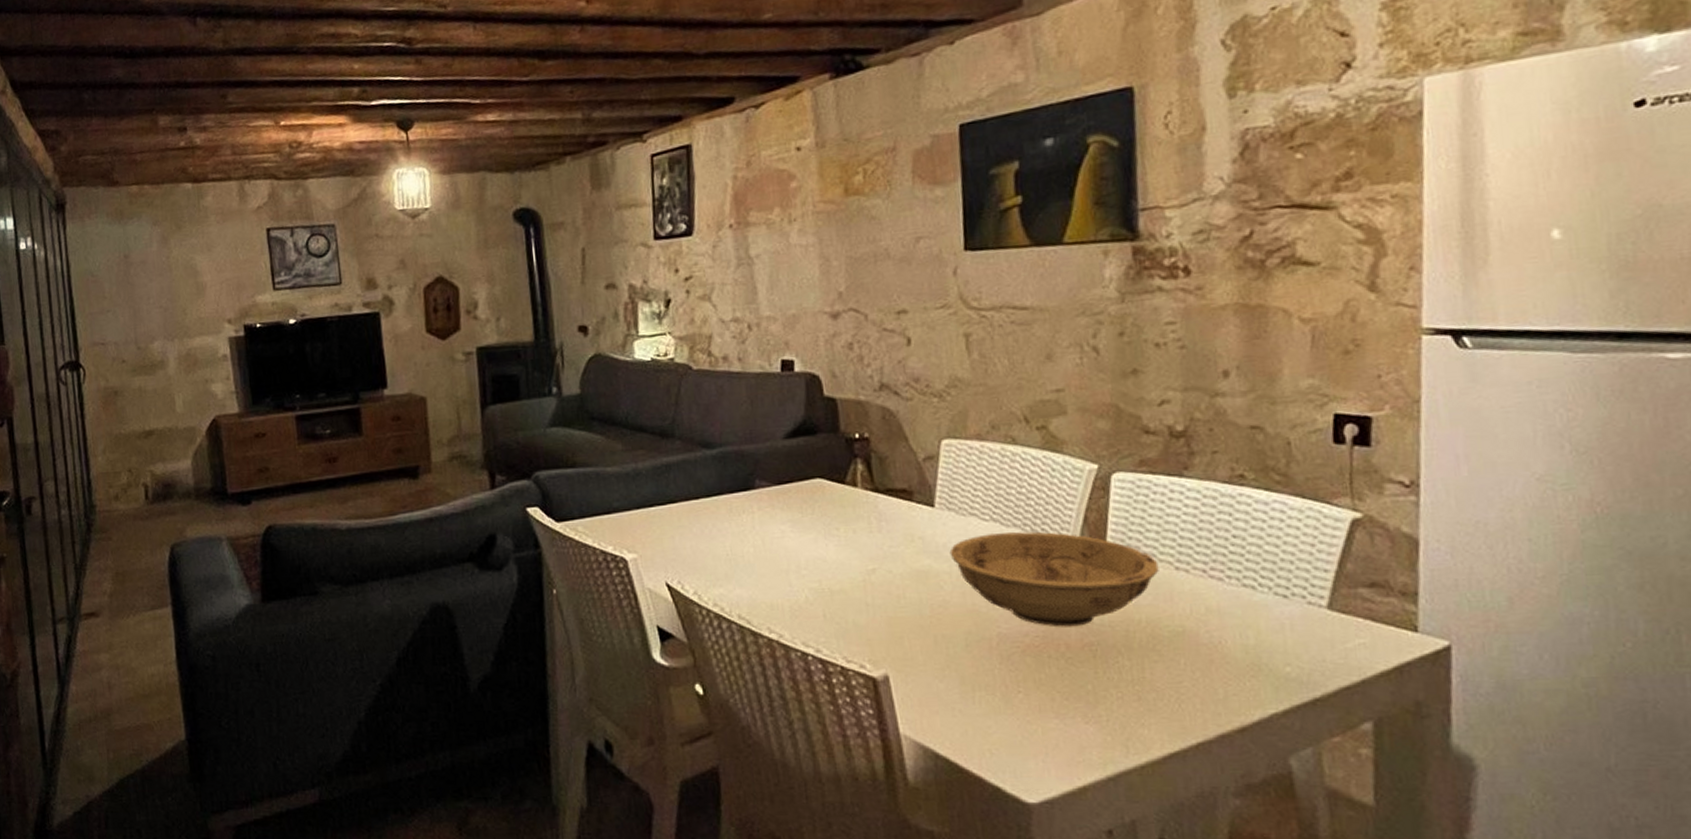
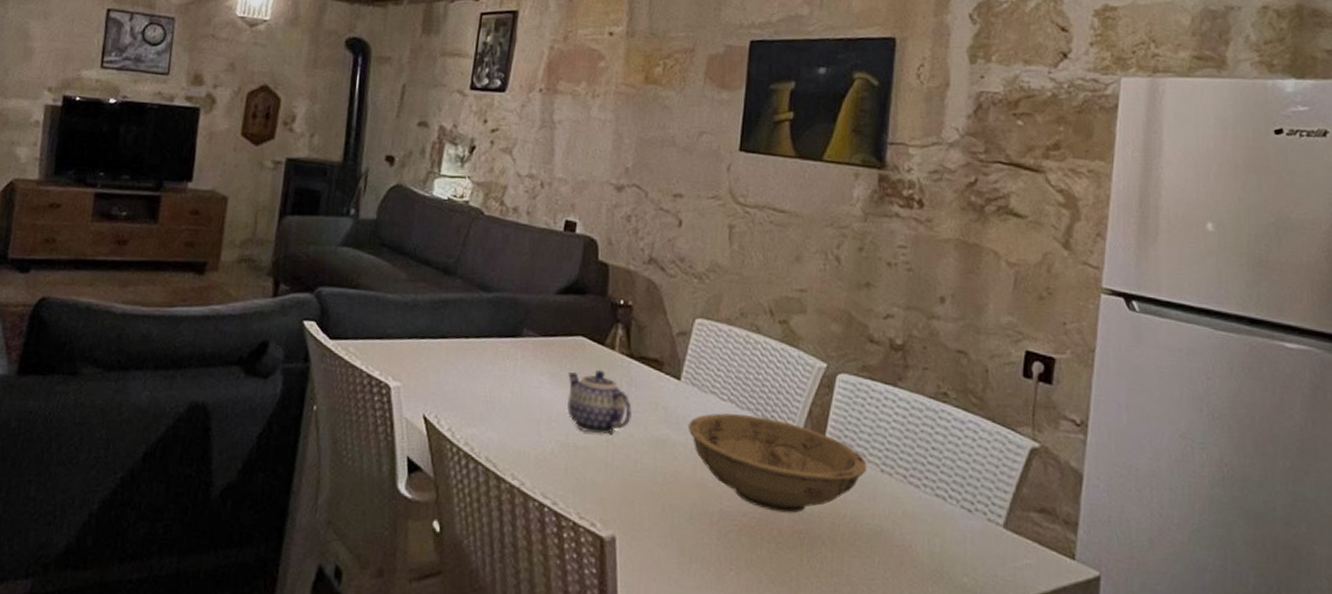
teapot: none [811,509,888,576] -> present [567,369,633,435]

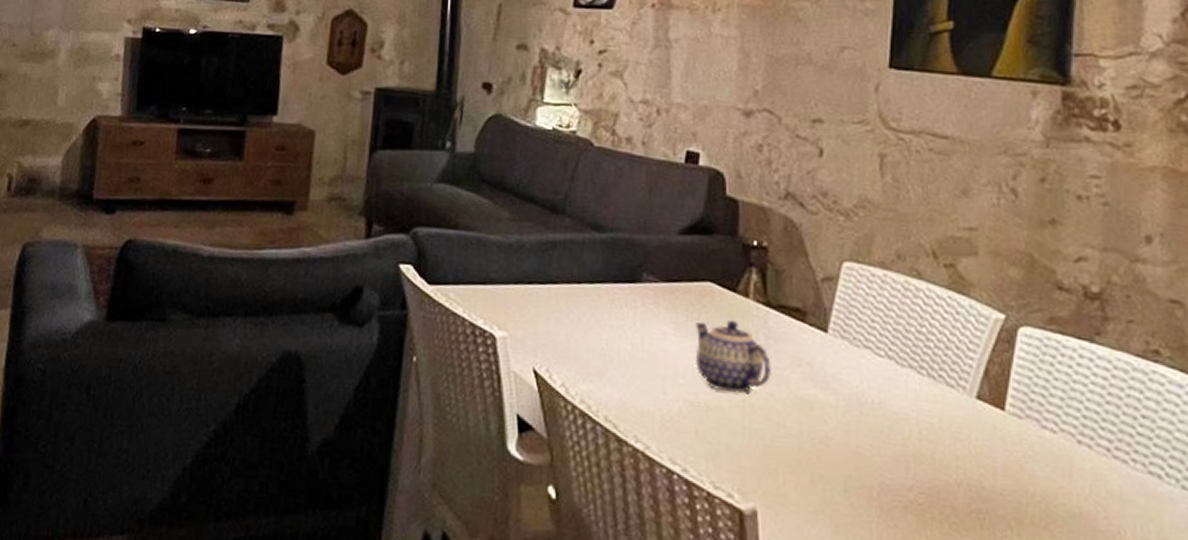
bowl: present [688,413,867,514] -> none [838,371,1060,490]

